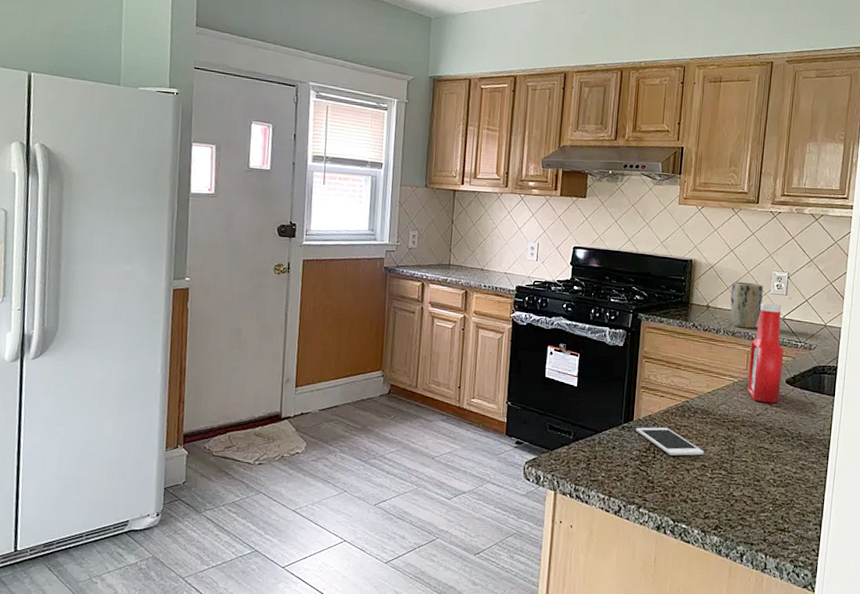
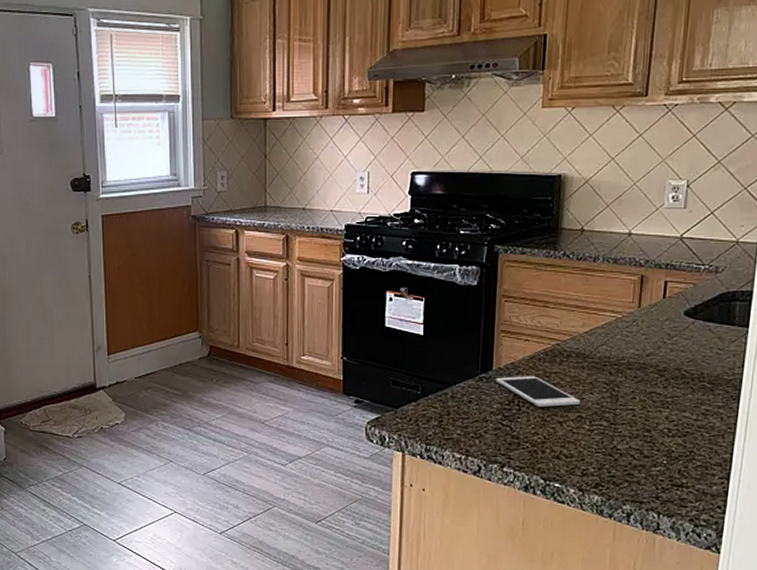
plant pot: present [730,281,763,329] -> none [611,196,654,253]
ketchup bottle: present [747,303,783,404] -> none [633,220,681,341]

